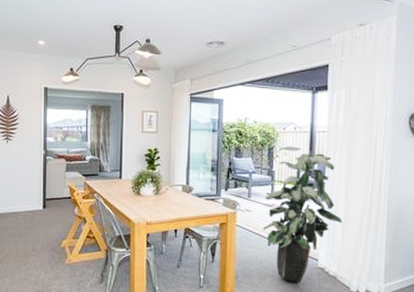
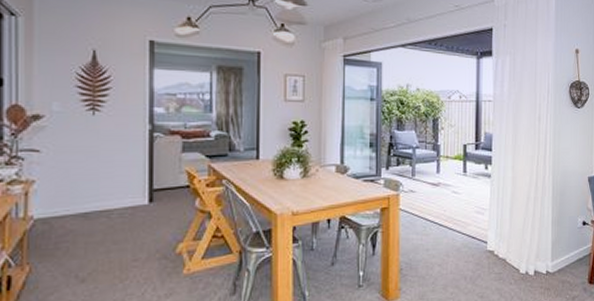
indoor plant: present [262,146,342,283] -> none [428,117,510,270]

